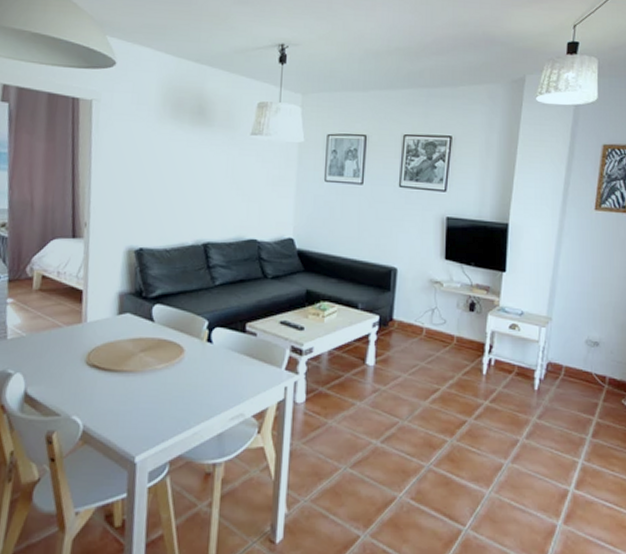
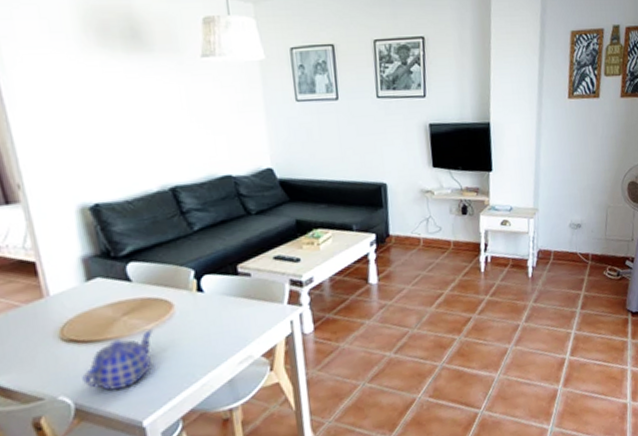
teapot: none [95,369,162,420] -> present [82,329,153,391]

